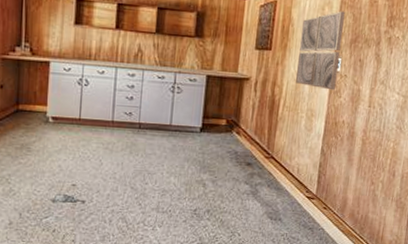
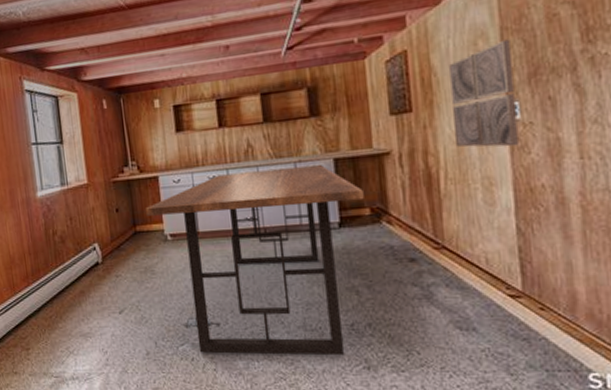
dining table: none [30,71,224,234] -> present [145,165,364,356]

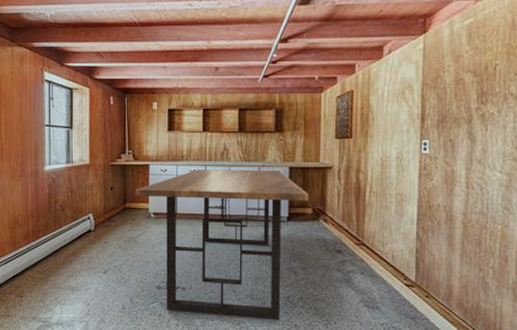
wall art: present [448,39,519,147] -> none [381,93,428,173]

